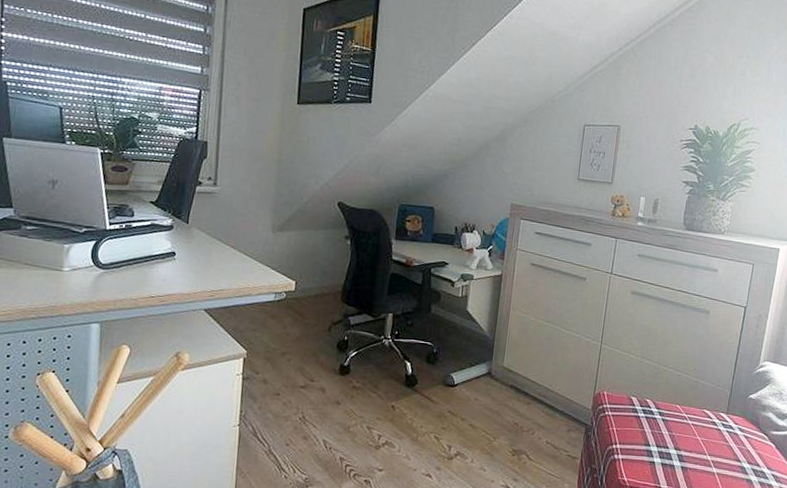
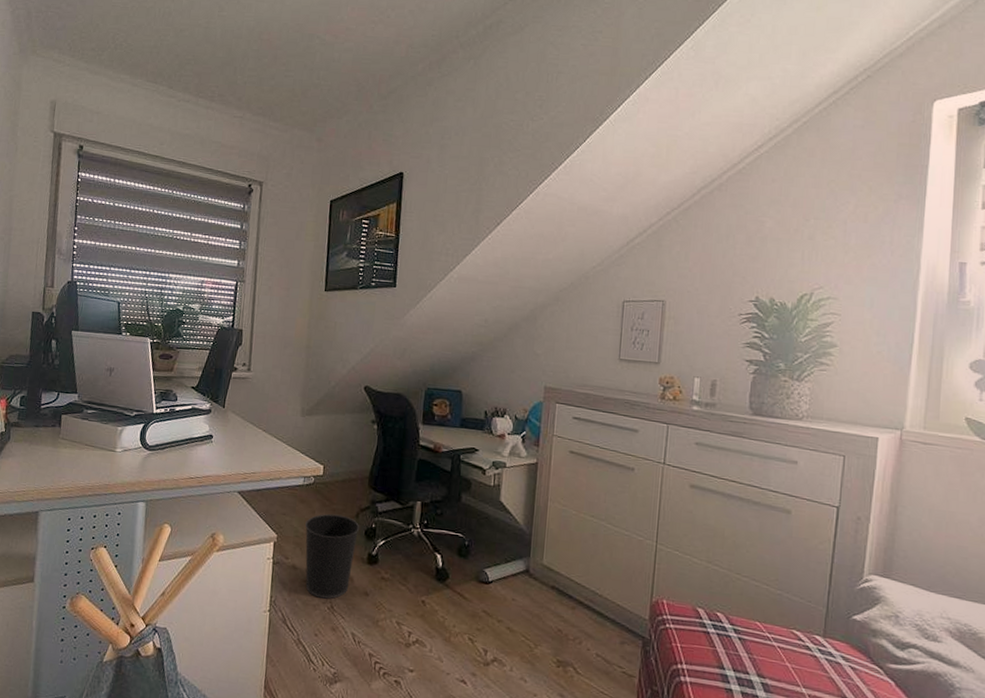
wastebasket: none [276,328,332,410] -> present [305,513,360,599]

